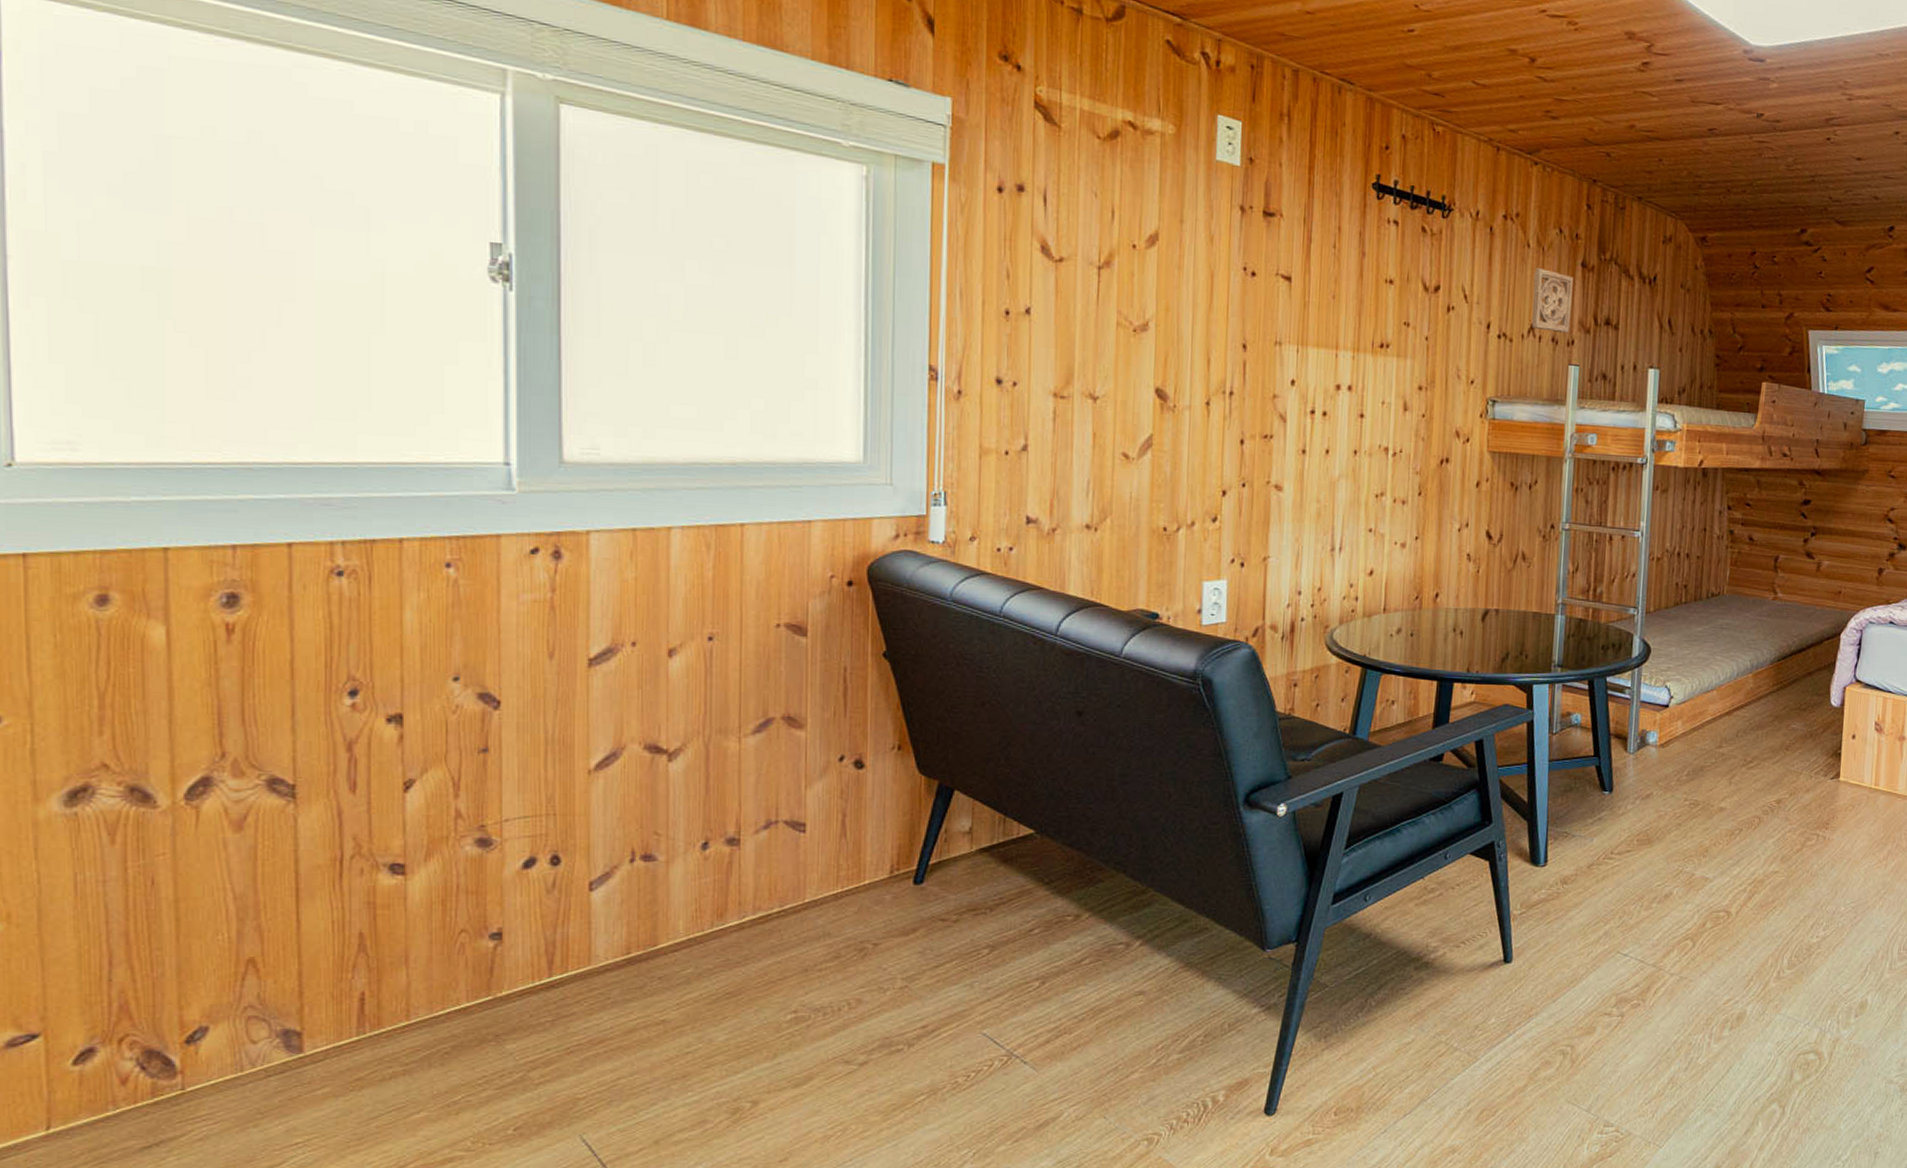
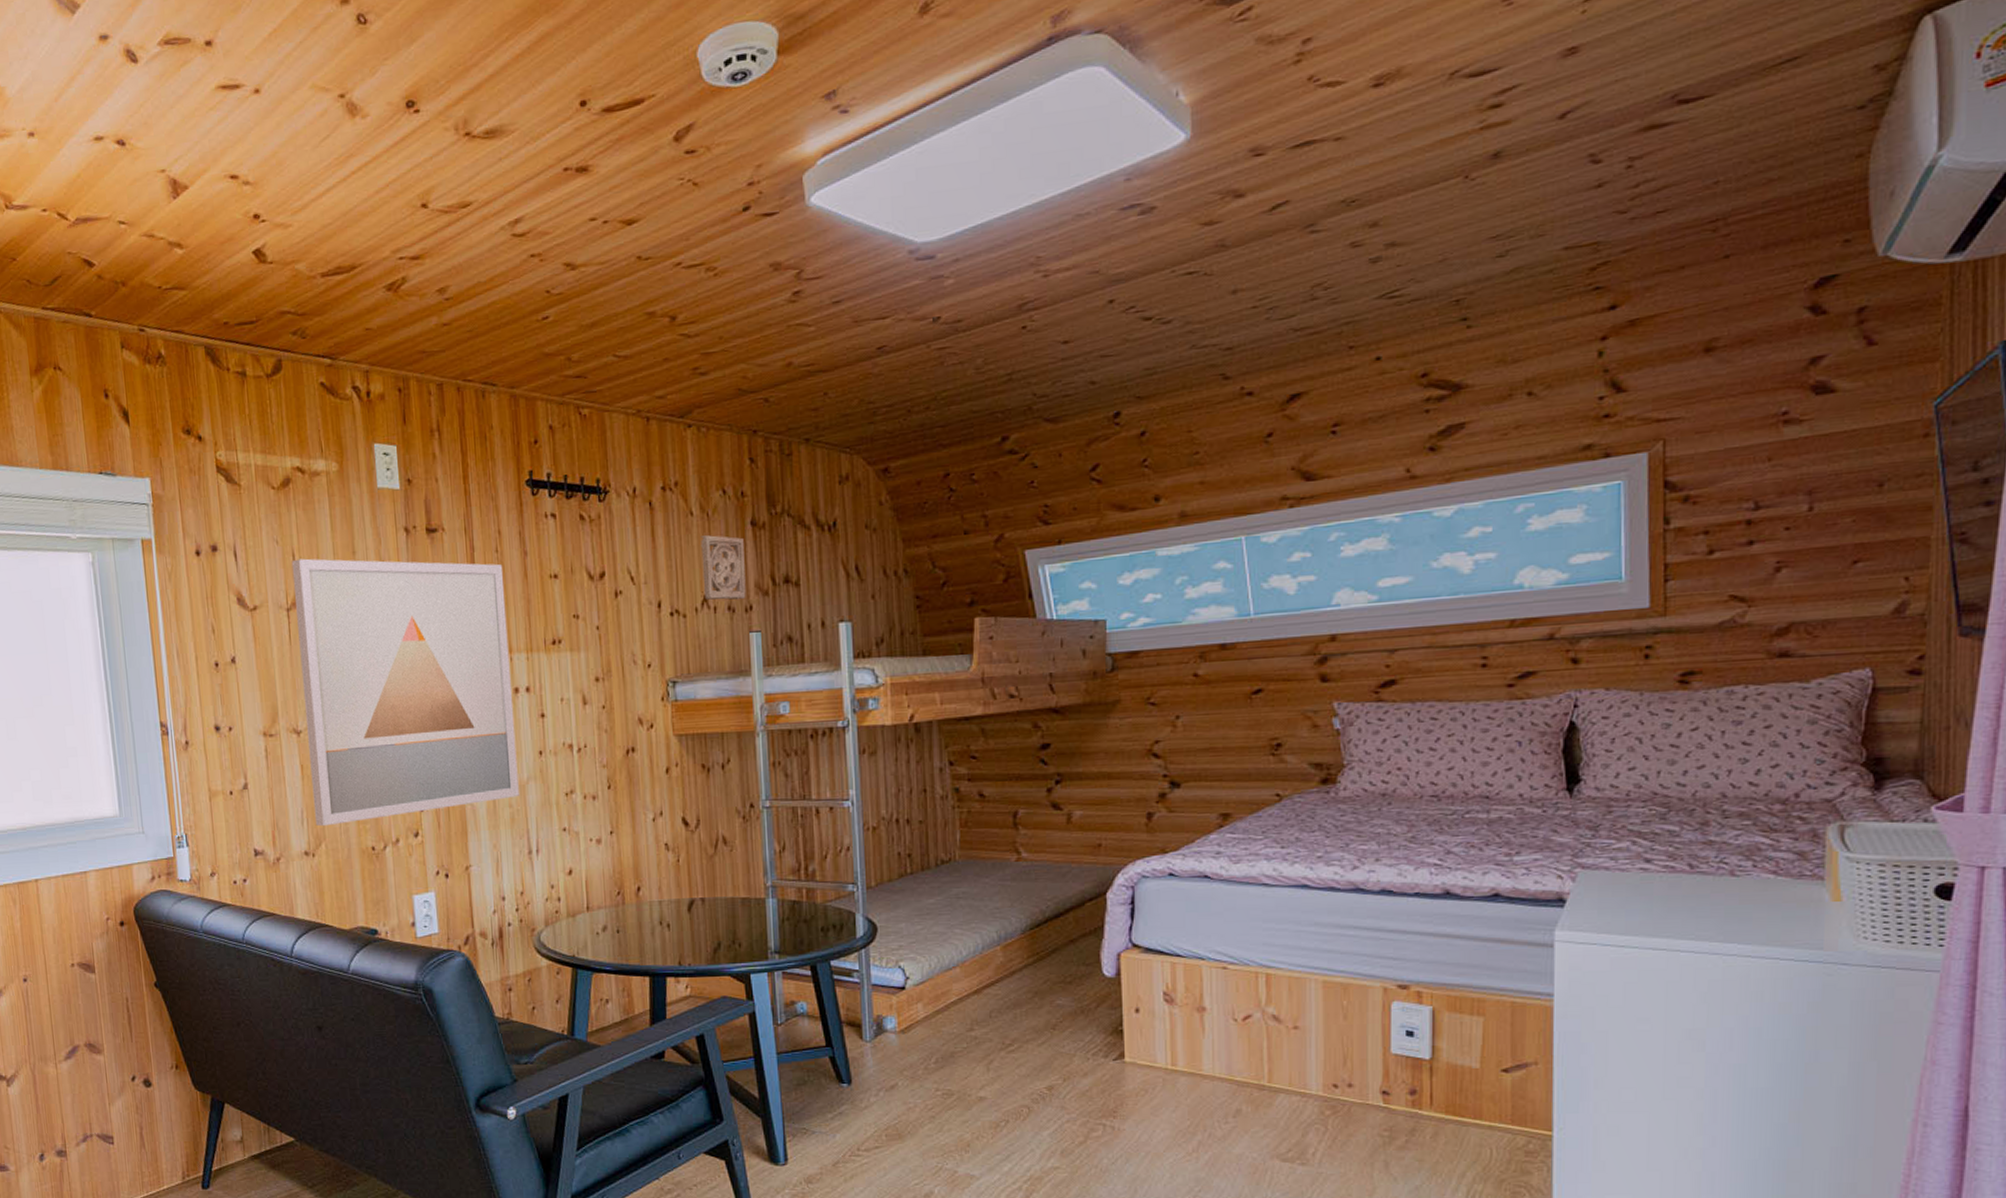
wall art: none [1102,216,1339,501] -> present [291,558,519,827]

